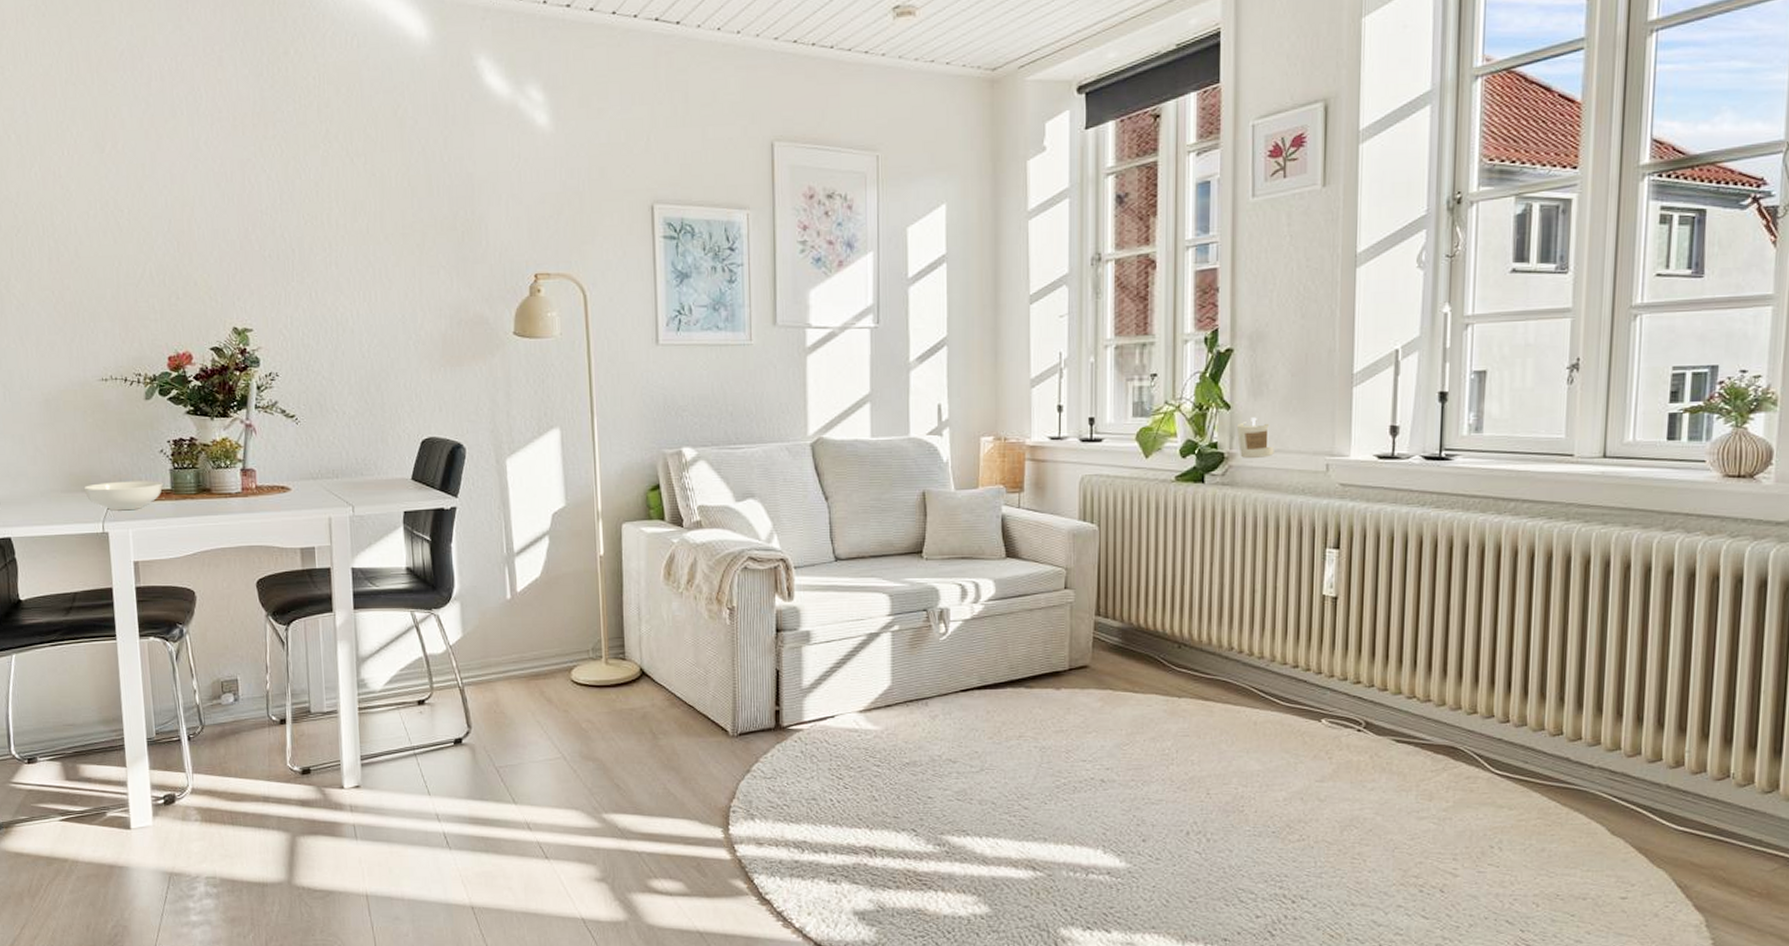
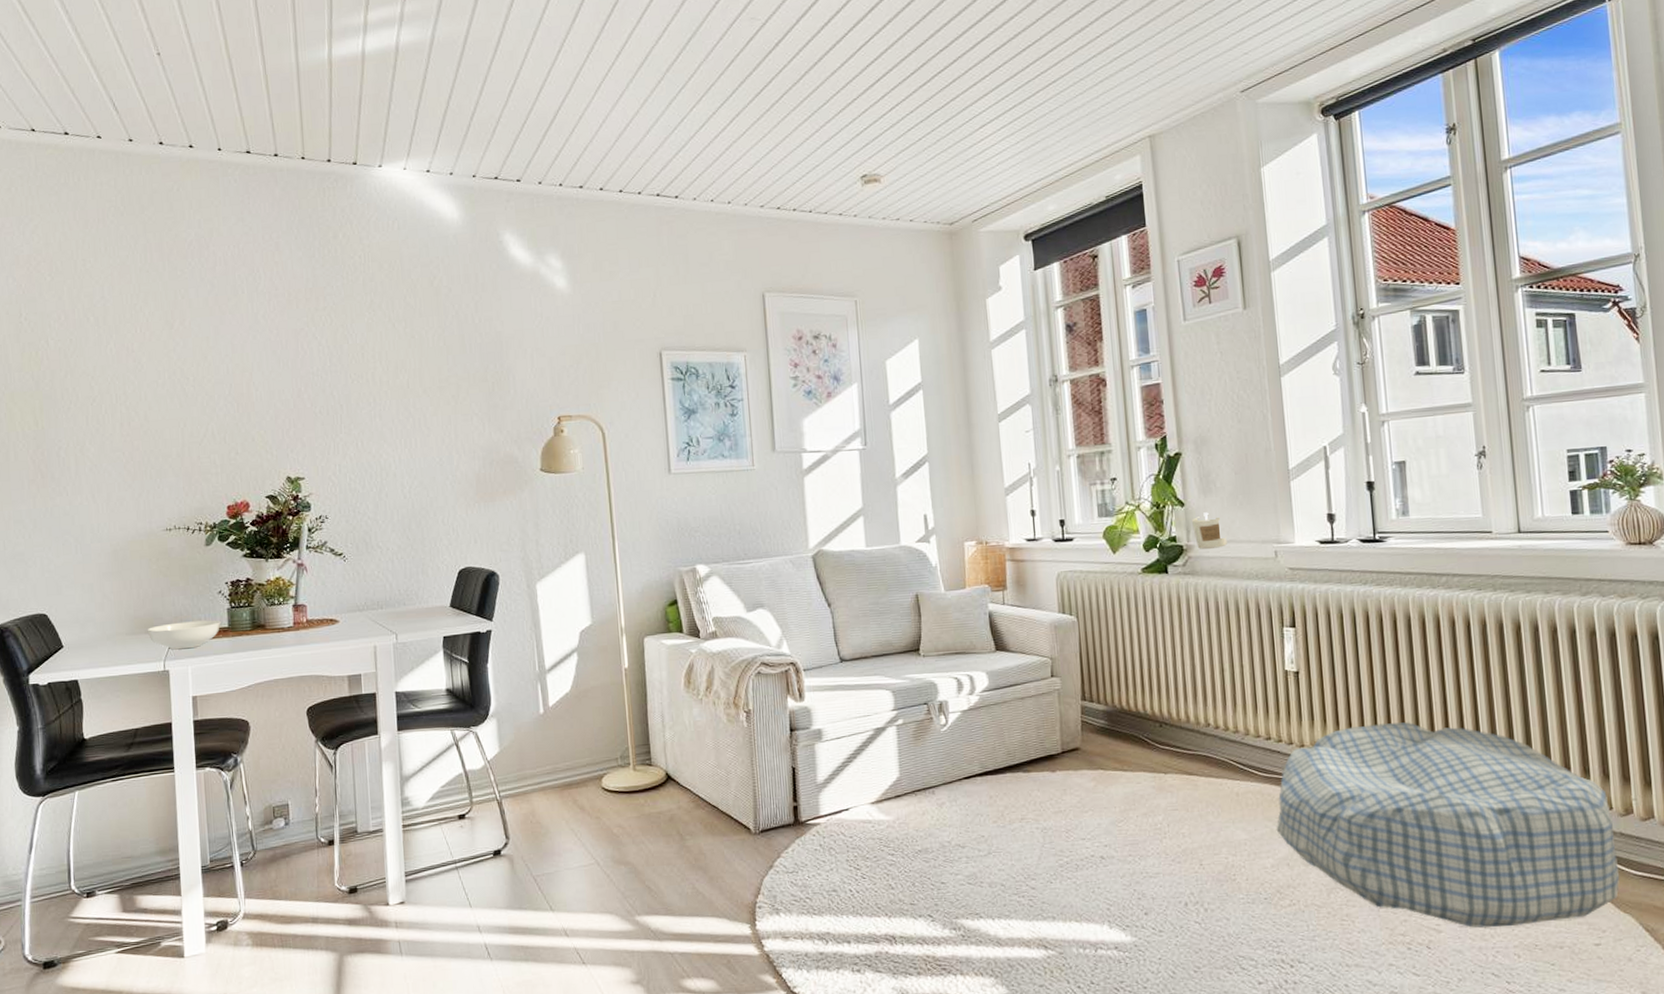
dog bed: none [1293,656,1660,875] -> present [1276,722,1620,928]

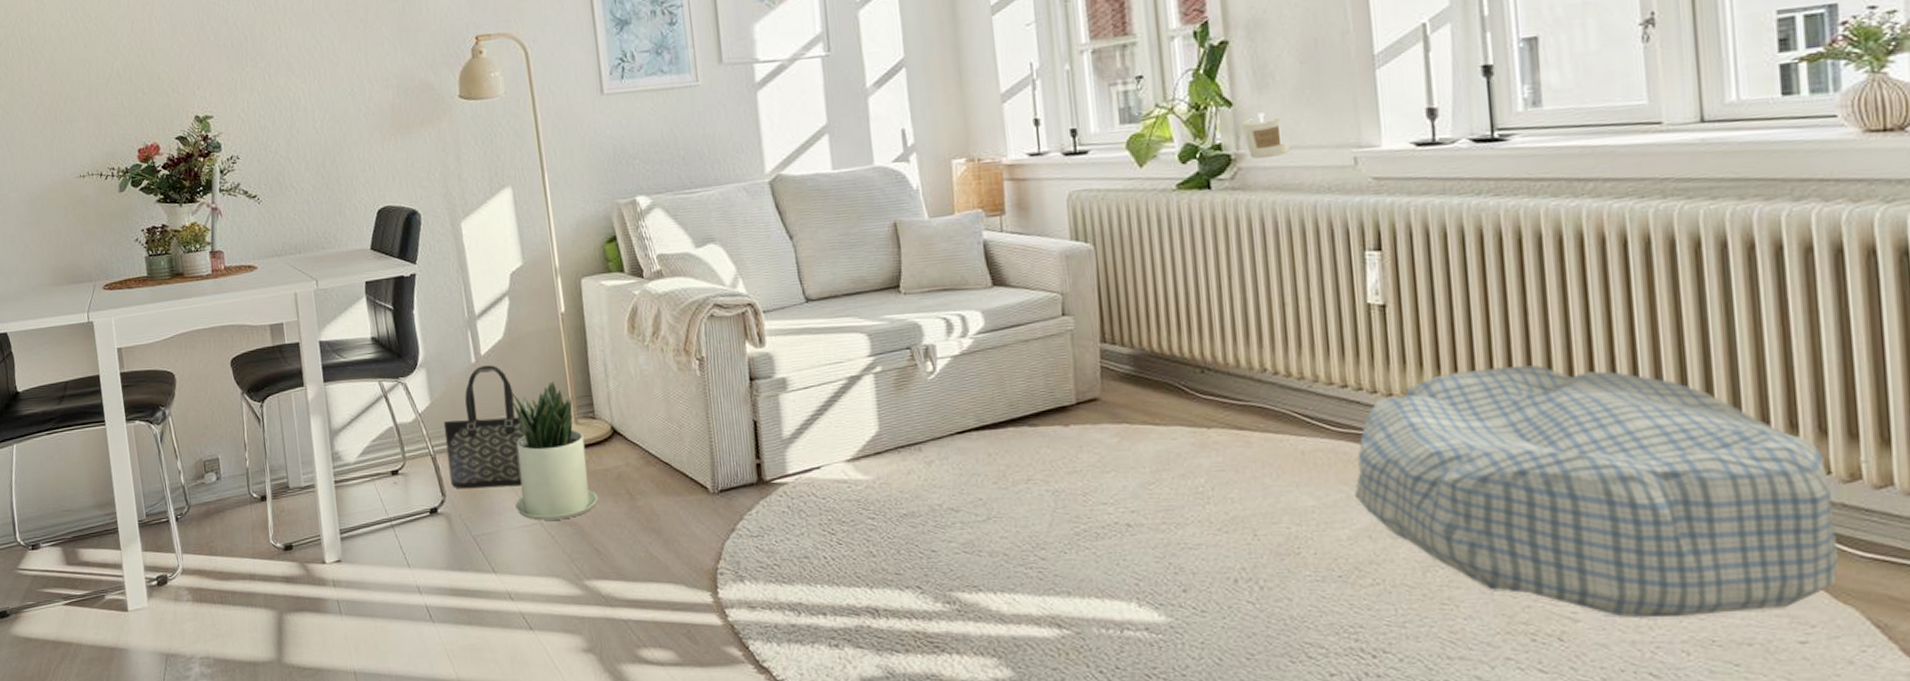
bowl: present [147,619,221,650] -> none [68,268,140,301]
tote bag: none [510,715,586,832] -> present [443,365,525,489]
planter: none [575,731,651,861] -> present [511,381,598,521]

